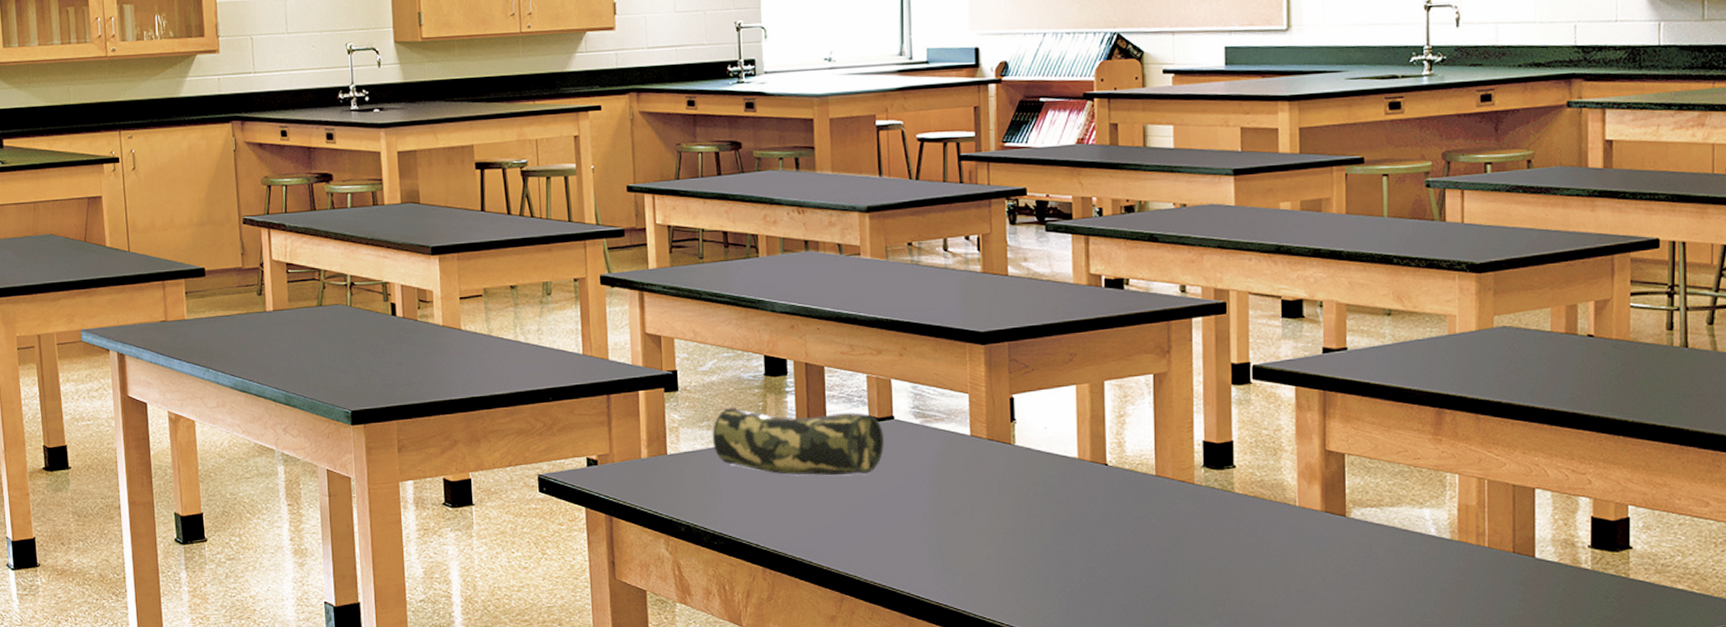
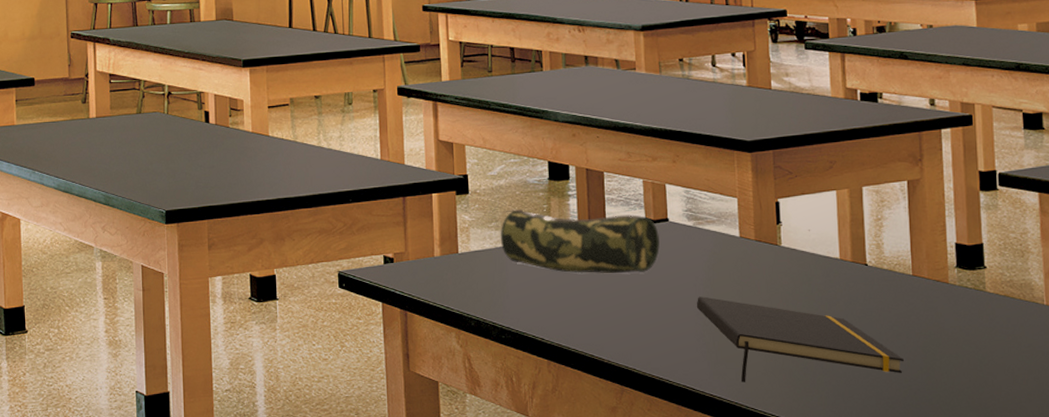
notepad: none [922,499,1143,589] -> present [696,296,904,382]

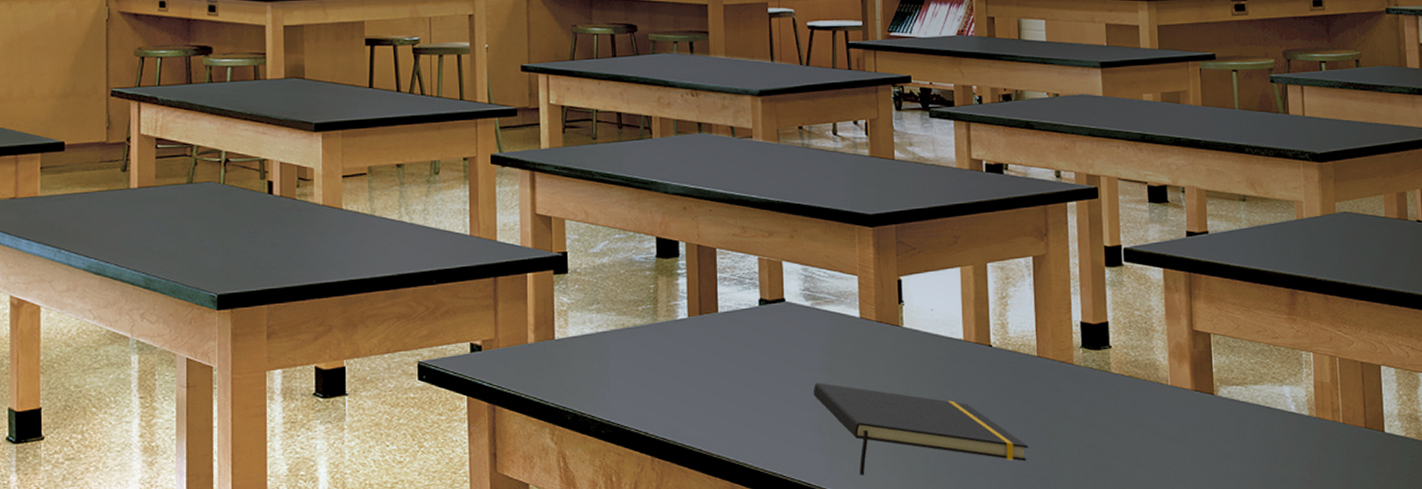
pencil case: present [500,208,660,274] -> none [601,289,775,360]

